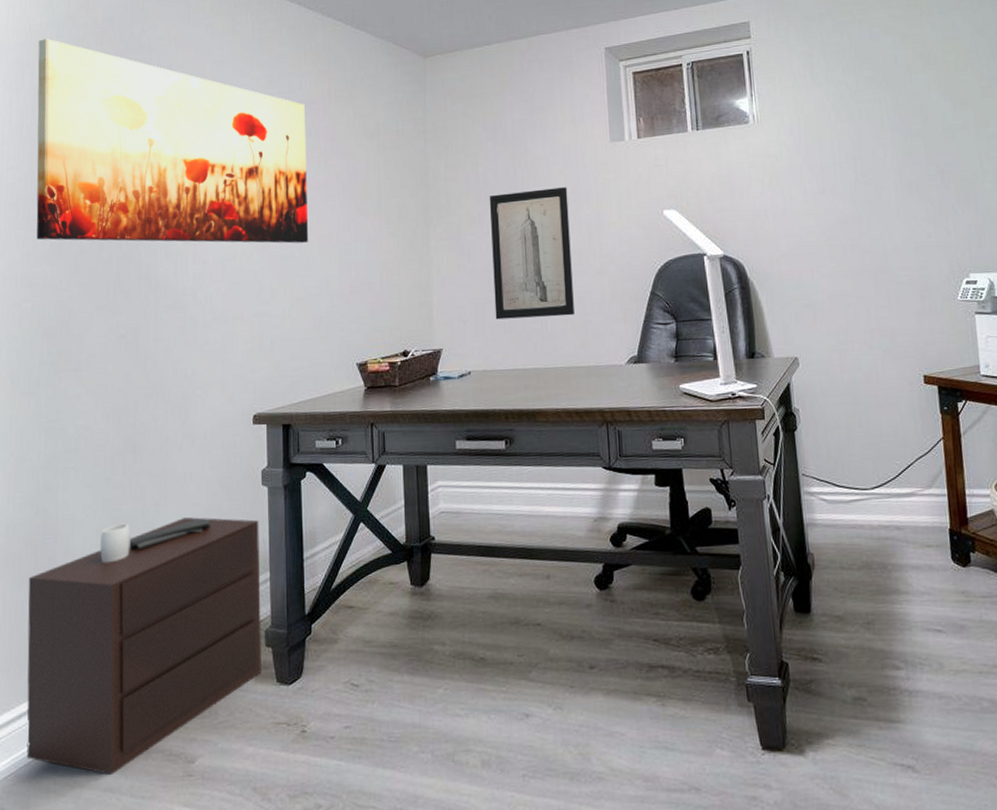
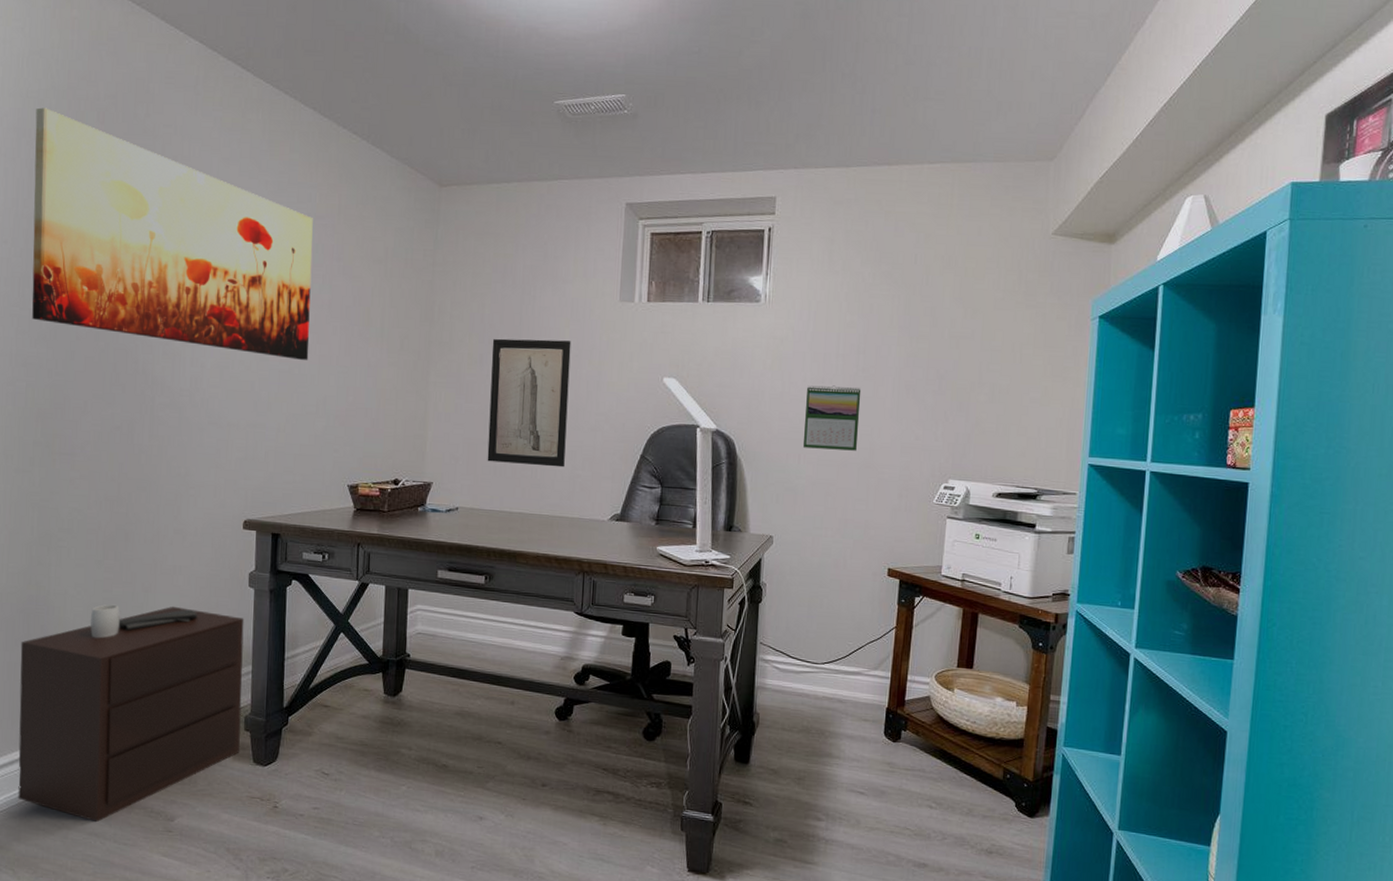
calendar: none [809,193,869,262] -> present [804,385,861,451]

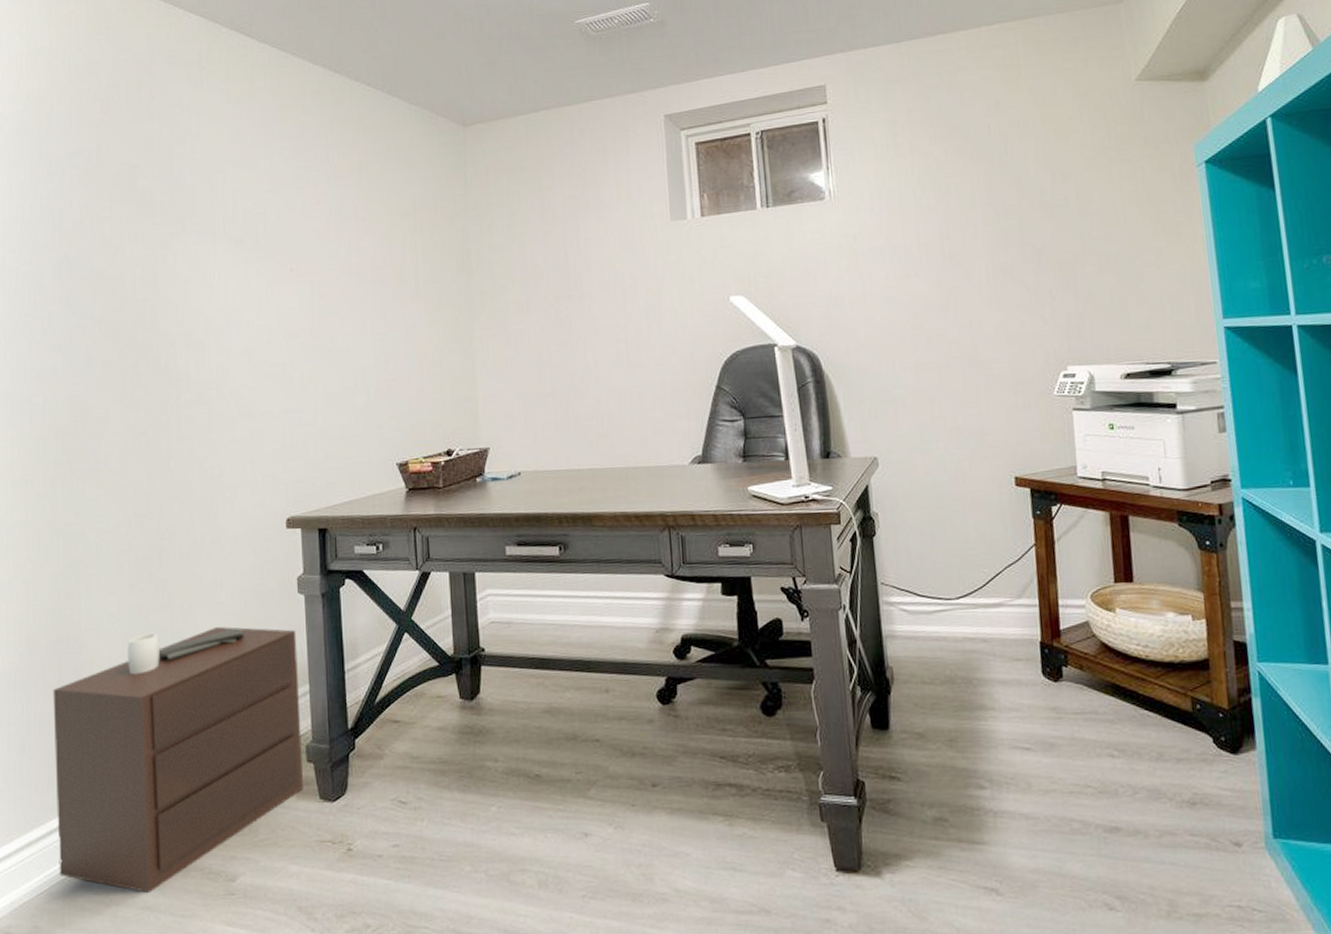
wall art: present [32,107,313,360] -> none [37,106,341,333]
wall art: present [487,338,571,468] -> none [537,271,633,416]
calendar: present [804,385,861,451] -> none [891,278,957,353]

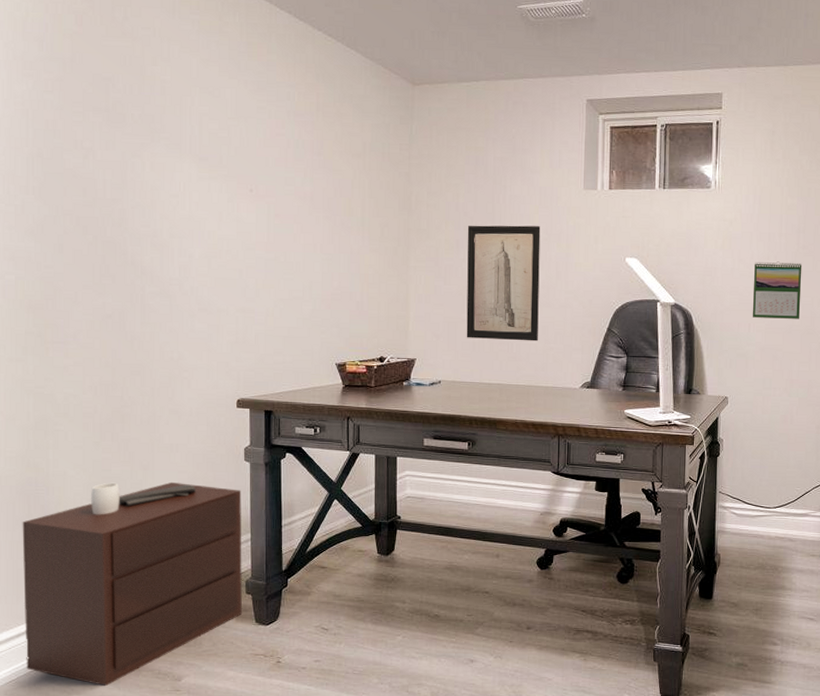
wall art: none [537,271,633,416] -> present [466,225,541,342]
calendar: none [891,278,957,353] -> present [753,261,802,319]

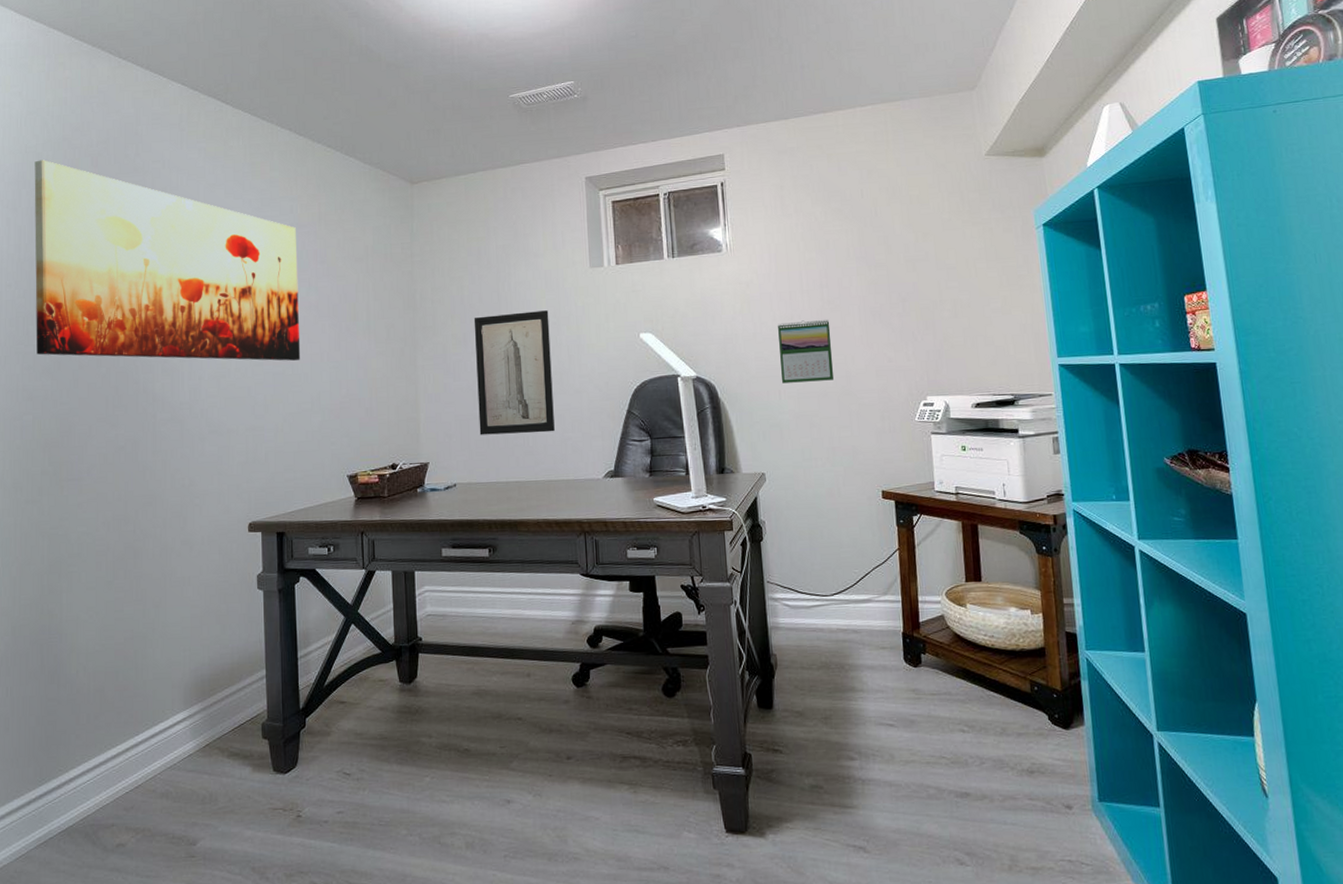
wall art: none [12,10,294,249] -> present [34,160,301,361]
nightstand: present [22,481,242,686] -> none [35,618,258,856]

